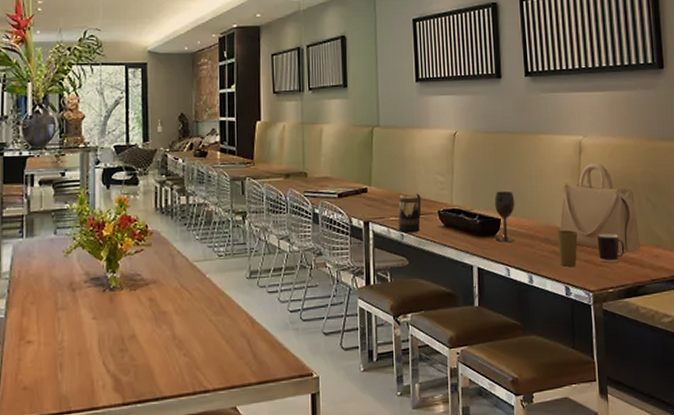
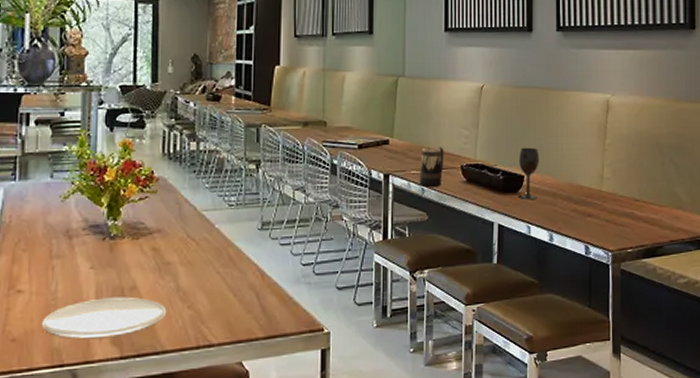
plate: none [49,345,164,387] -> present [41,297,167,340]
cup: present [557,229,578,266] -> none [580,188,600,225]
handbag: present [560,163,641,253] -> none [583,123,662,213]
mug: present [597,234,625,263] -> none [619,194,646,223]

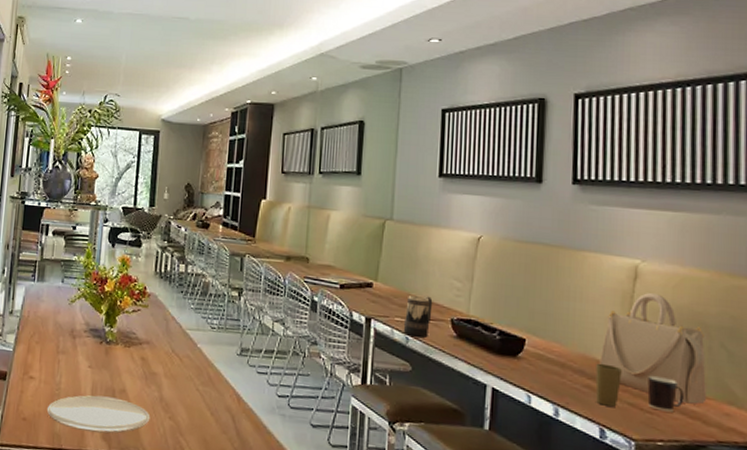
wine glass: present [518,147,539,200] -> none [517,307,546,367]
cup: none [580,188,600,225] -> present [595,363,622,407]
handbag: none [583,123,662,213] -> present [599,293,707,404]
mug: none [619,194,646,223] -> present [647,376,684,412]

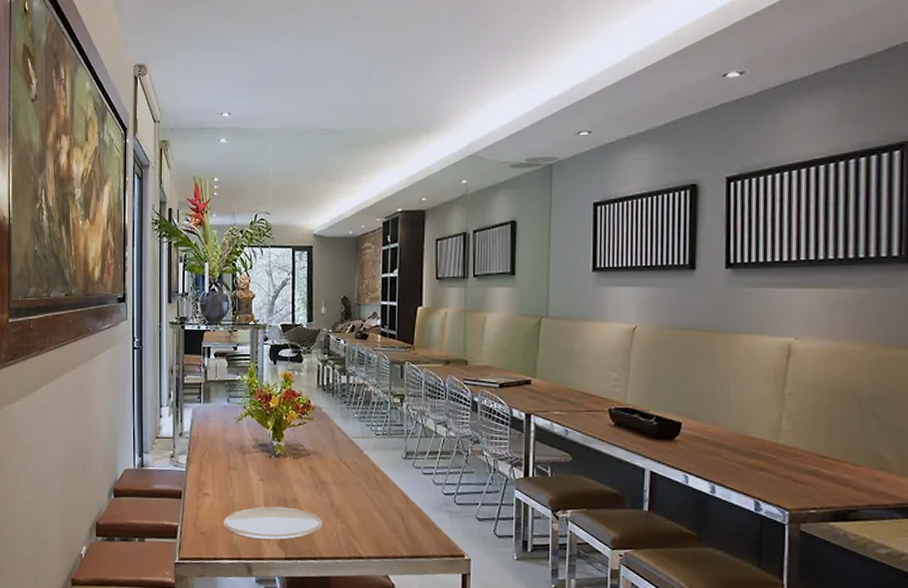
beer mug: present [403,296,433,338] -> none [562,389,591,428]
cup: present [595,363,622,407] -> none [750,440,776,480]
handbag: present [599,293,707,404] -> none [754,370,859,472]
mug: present [647,376,684,412] -> none [800,449,836,481]

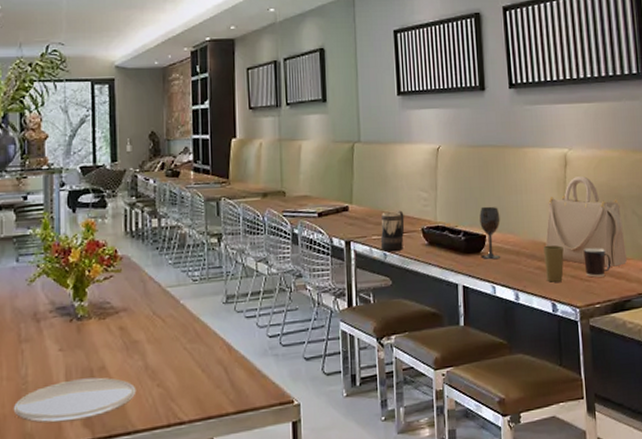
beer mug: none [562,389,591,428] -> present [380,210,405,252]
wine glass: none [674,393,701,449] -> present [478,206,501,260]
cup: none [750,440,776,480] -> present [543,245,564,282]
handbag: none [754,370,859,472] -> present [546,176,628,267]
mug: none [800,449,836,481] -> present [583,248,611,278]

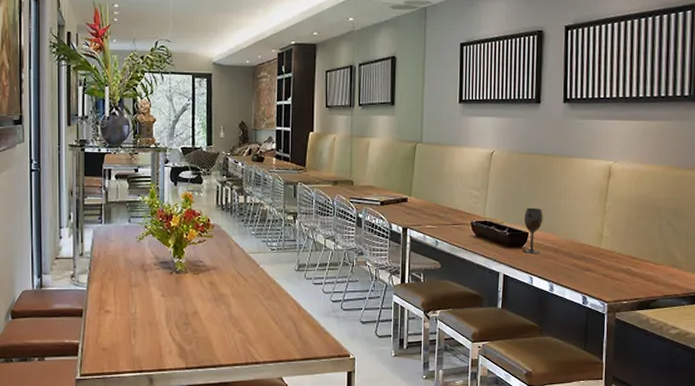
plate: present [13,377,137,424] -> none [125,320,222,352]
beer mug: present [380,210,405,252] -> none [433,205,456,239]
cup: present [543,245,564,282] -> none [579,246,599,278]
handbag: present [546,176,628,267] -> none [583,187,658,270]
mug: present [583,248,611,278] -> none [616,252,642,278]

